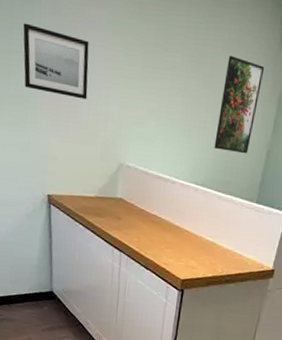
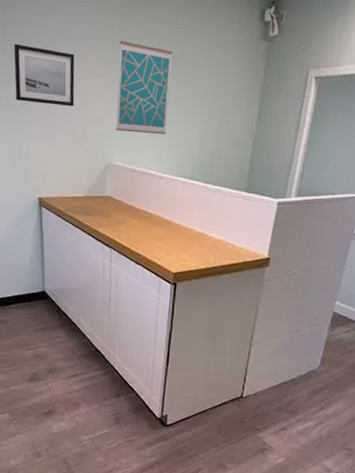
wall art: none [130,30,193,138] -> present [116,40,173,135]
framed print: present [214,55,265,154] -> none [199,54,245,145]

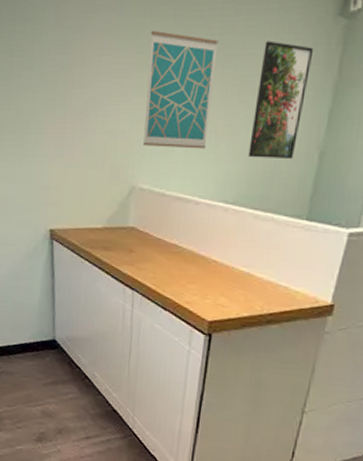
wall art: present [14,44,75,107] -> none [24,43,96,118]
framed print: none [199,54,245,145] -> present [248,41,314,160]

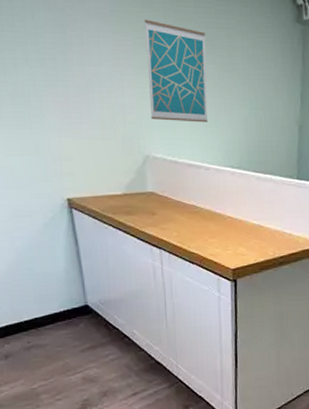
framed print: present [248,41,314,160] -> none [243,37,282,132]

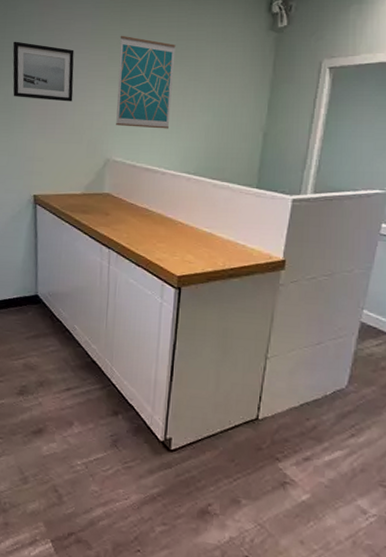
wall art: none [15,19,99,93] -> present [12,41,74,102]

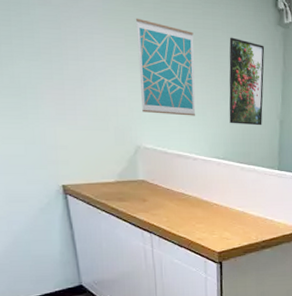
wall art: present [12,41,74,102] -> none [11,14,92,86]
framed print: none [205,46,253,139] -> present [229,37,265,126]

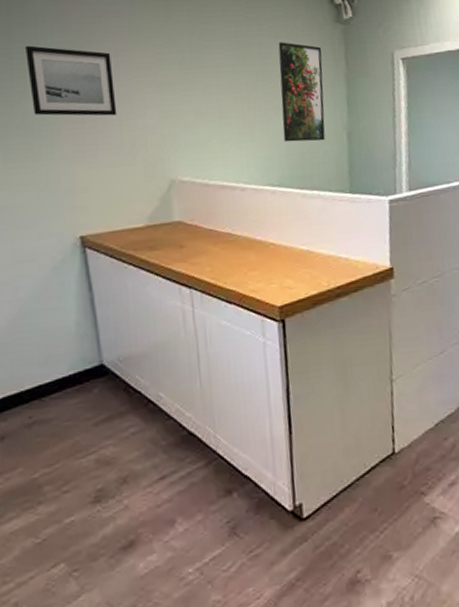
wall art: none [11,14,92,86] -> present [26,45,117,116]
wall art: present [135,18,196,116] -> none [166,33,242,140]

